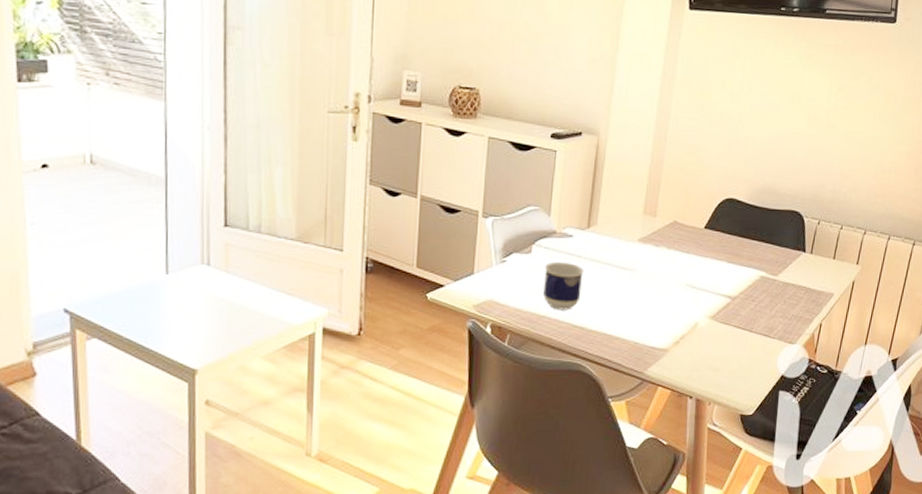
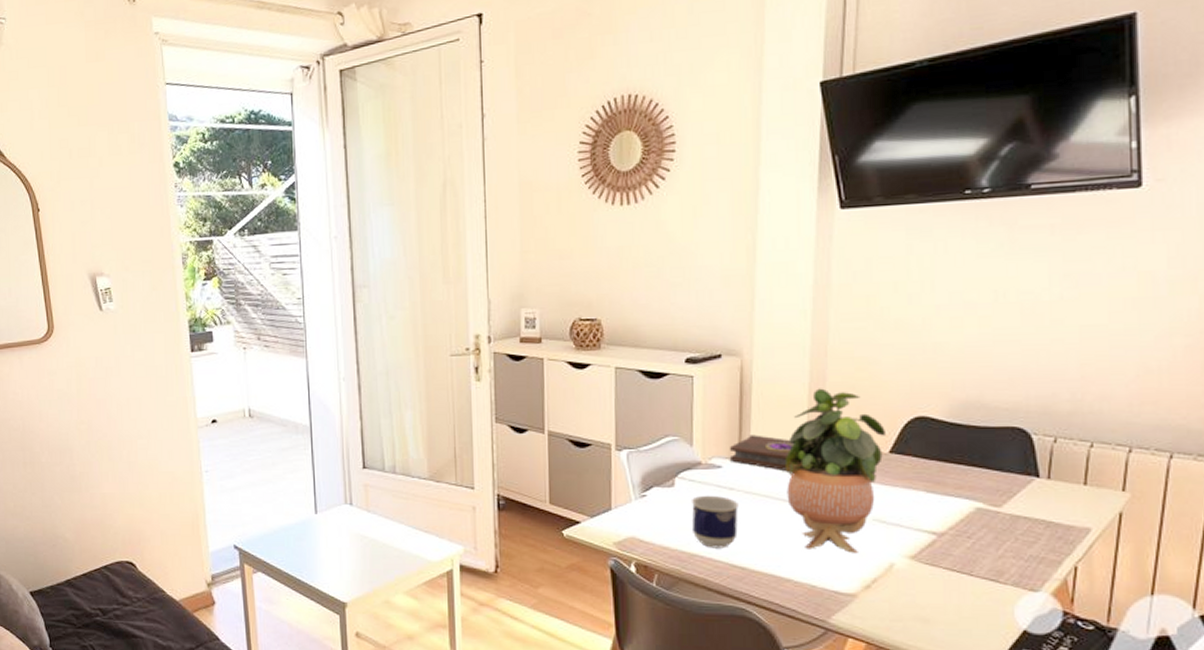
book: none [580,208,633,241] -> present [729,435,794,471]
potted plant: none [623,169,703,315] -> present [786,388,885,554]

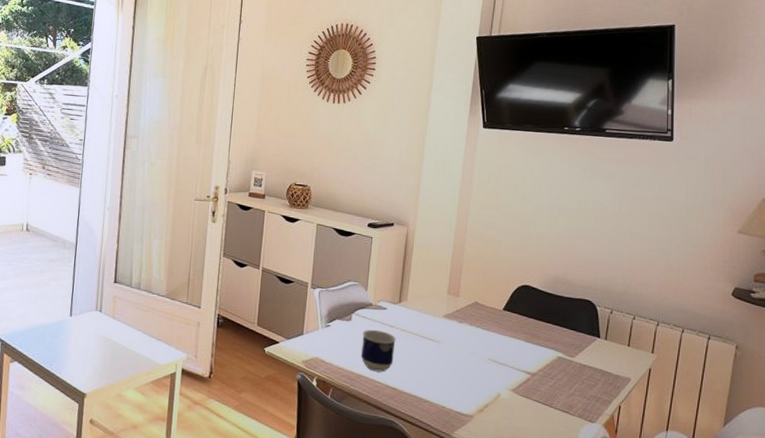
book: present [729,435,794,471] -> none [392,286,438,316]
potted plant: present [786,388,885,554] -> none [430,256,501,385]

